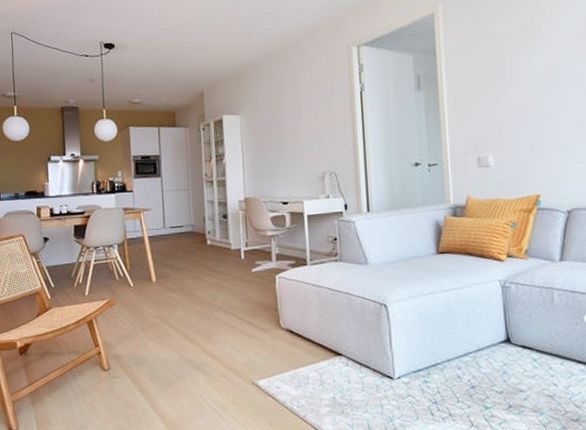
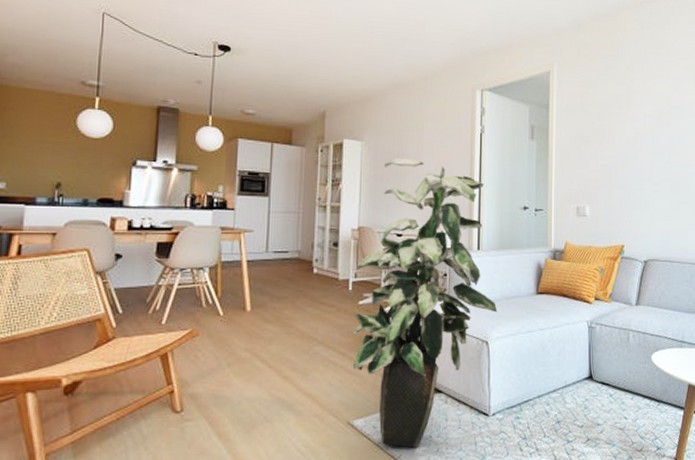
indoor plant: none [246,126,395,408] -> present [352,158,498,448]

